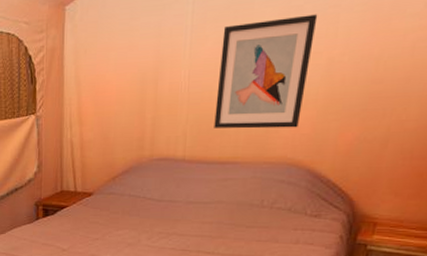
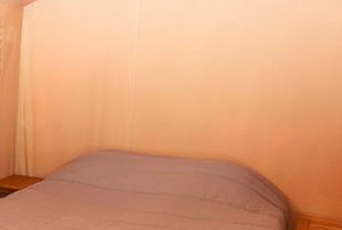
wall art: present [214,14,318,129] -> none [159,30,250,129]

